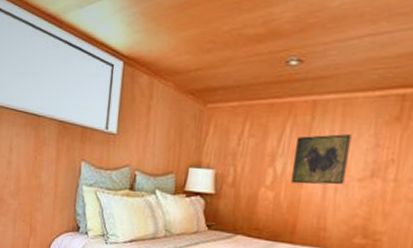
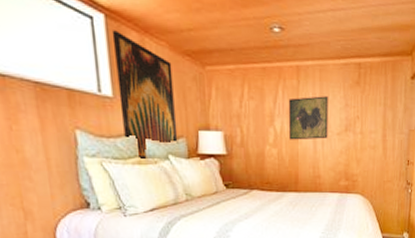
wall art: none [120,75,174,191] -> present [111,30,178,159]

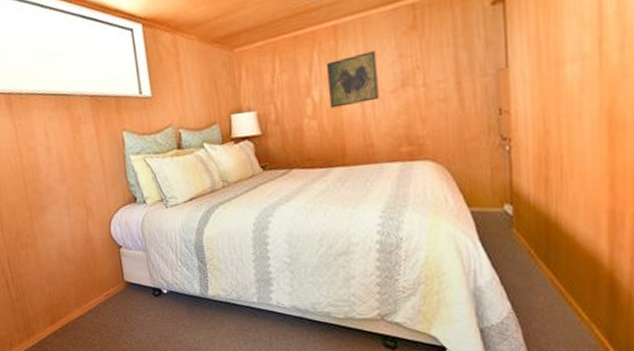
wall art: present [111,30,178,159] -> none [148,35,212,150]

